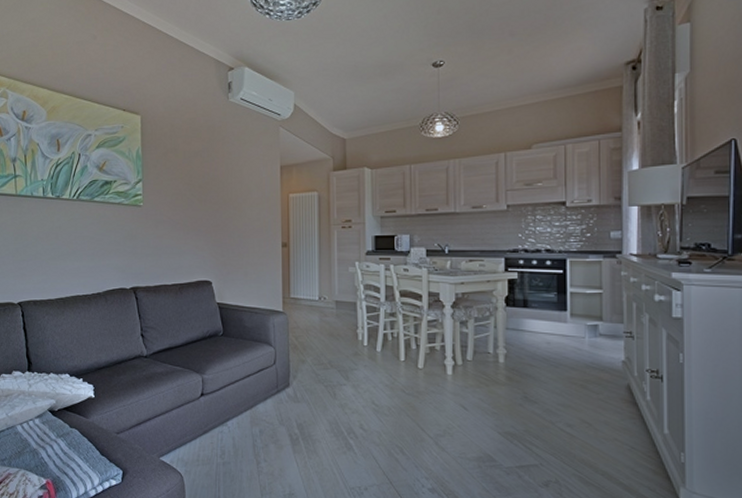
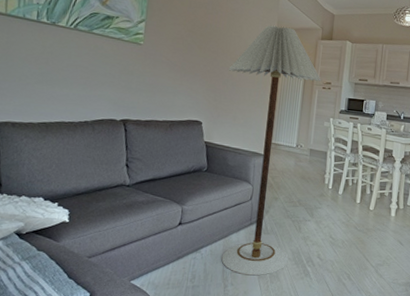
floor lamp: none [233,162,339,451] -> present [221,25,321,276]

